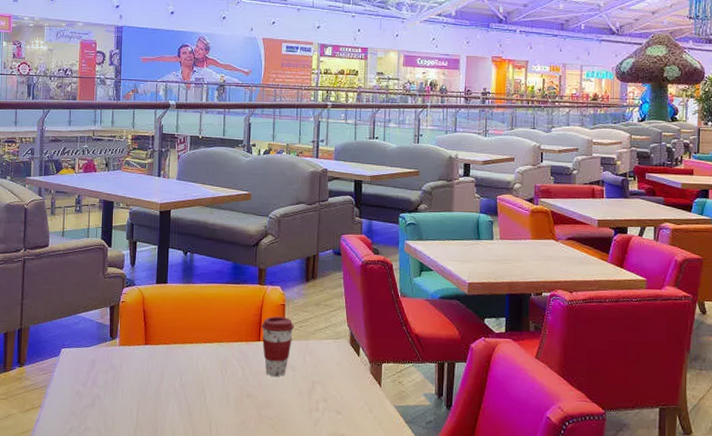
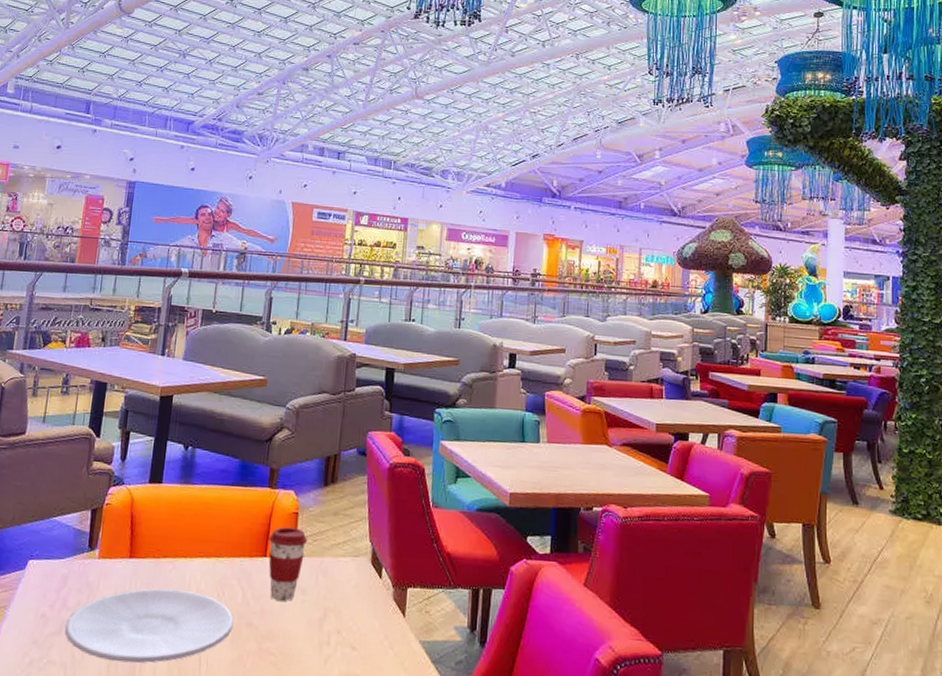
plate: none [97,368,236,428] -> present [65,588,234,664]

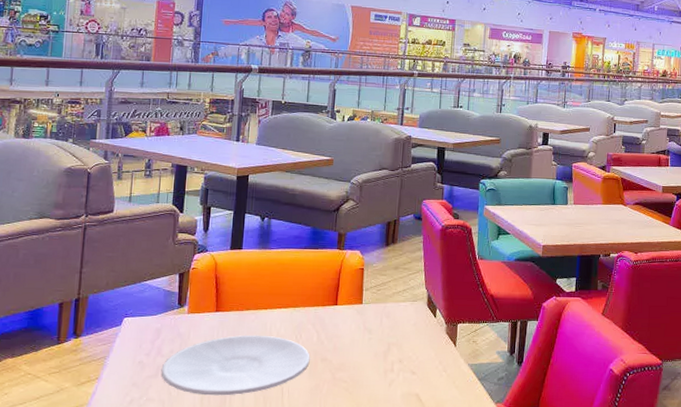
coffee cup: present [268,527,308,601] -> none [339,281,373,339]

